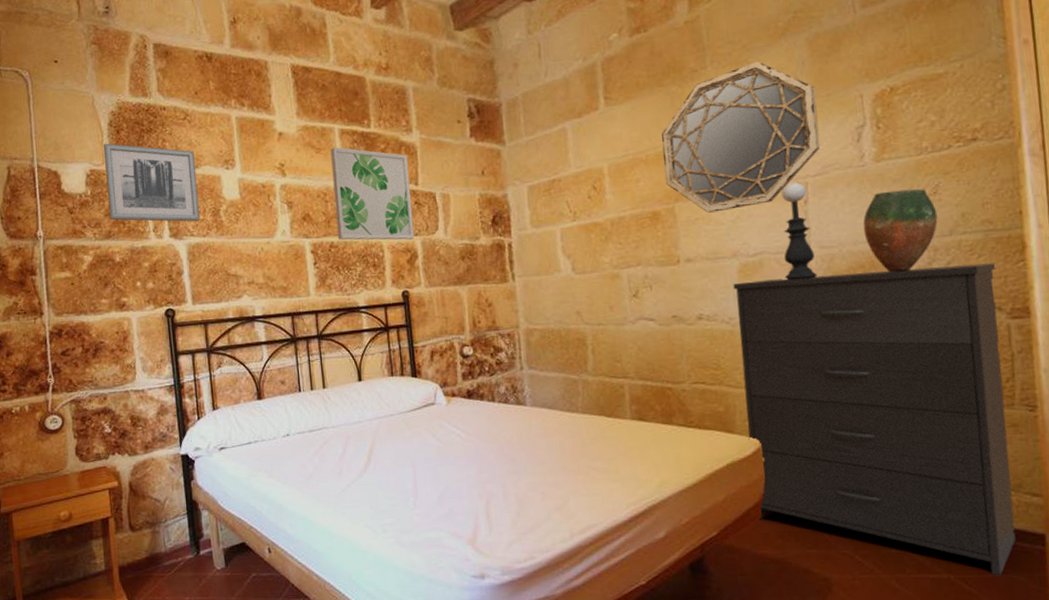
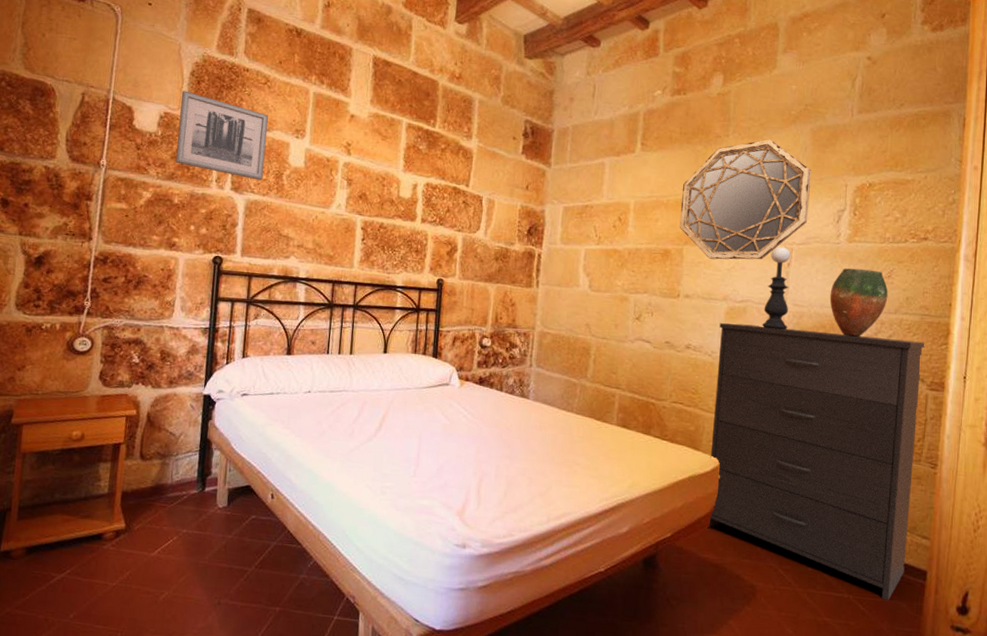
wall art: present [331,147,415,240] -> none [388,138,463,234]

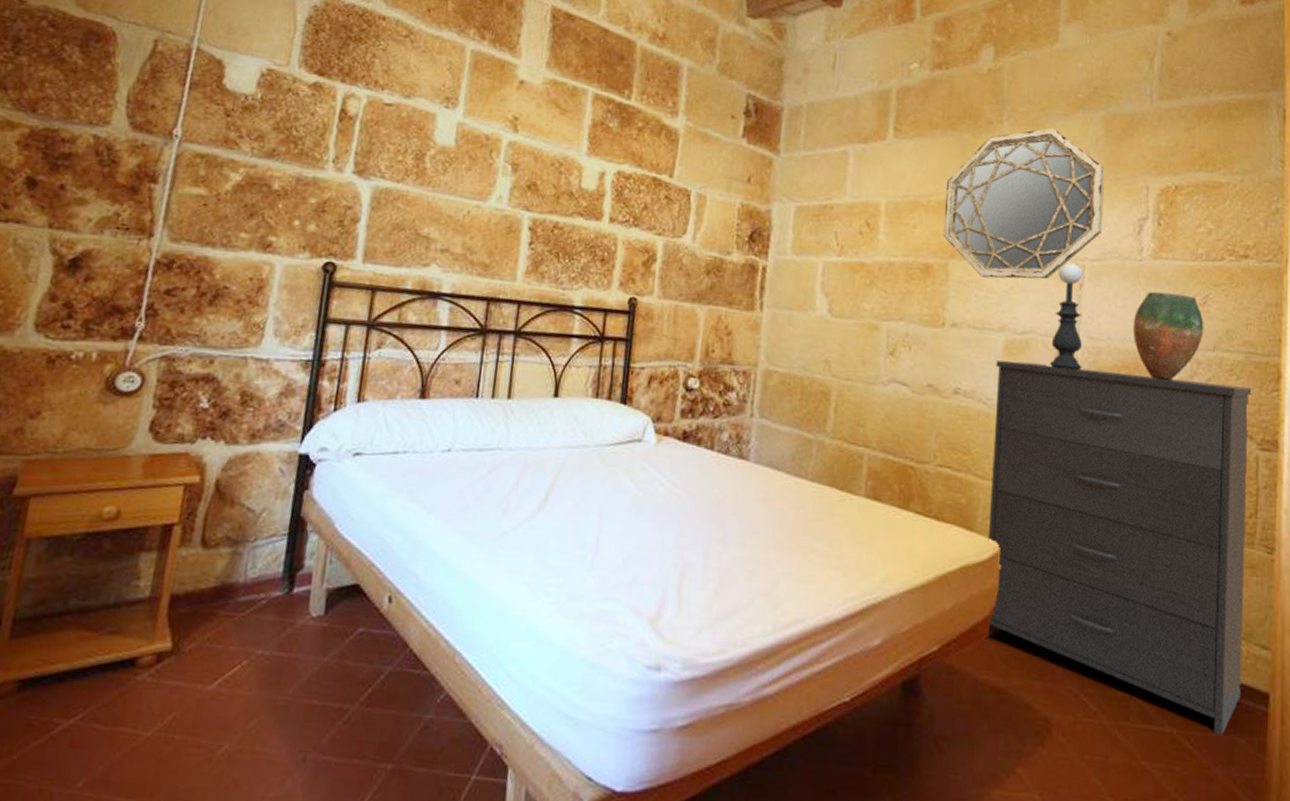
wall art: present [175,90,268,181] -> none [278,41,409,162]

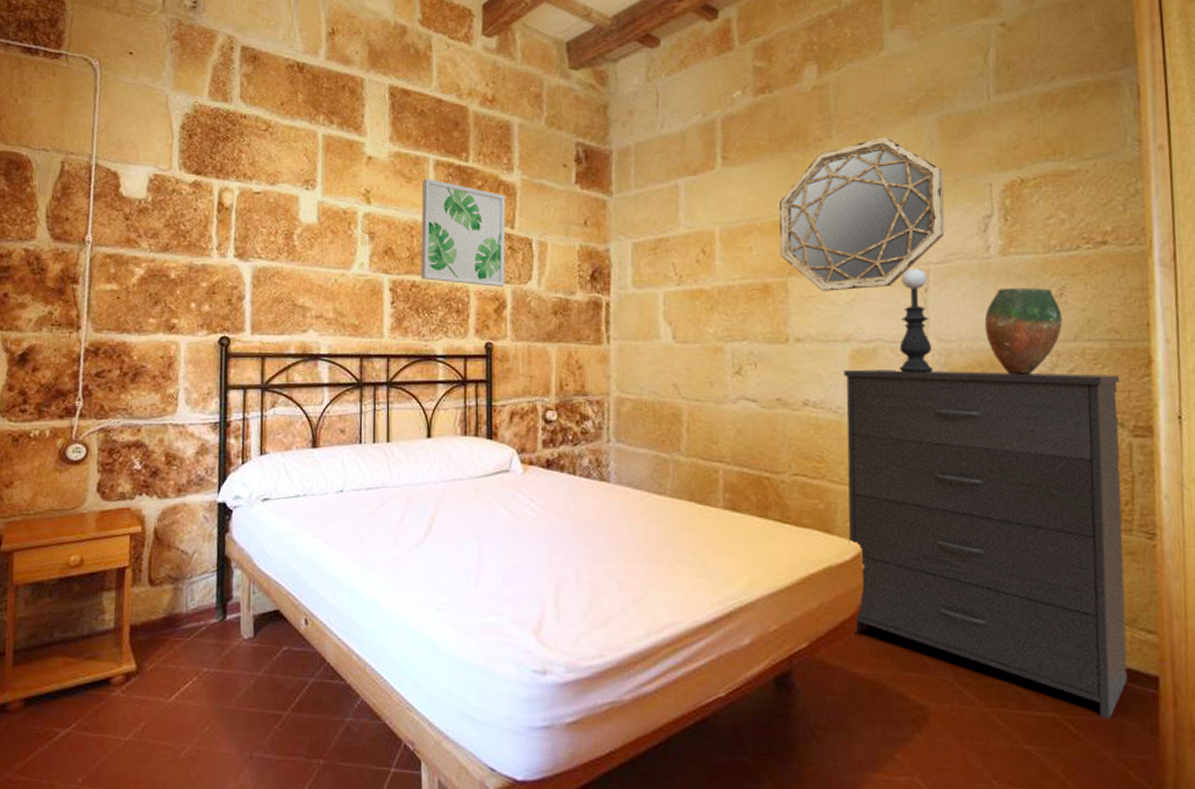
wall art: none [565,112,667,239] -> present [420,178,506,287]

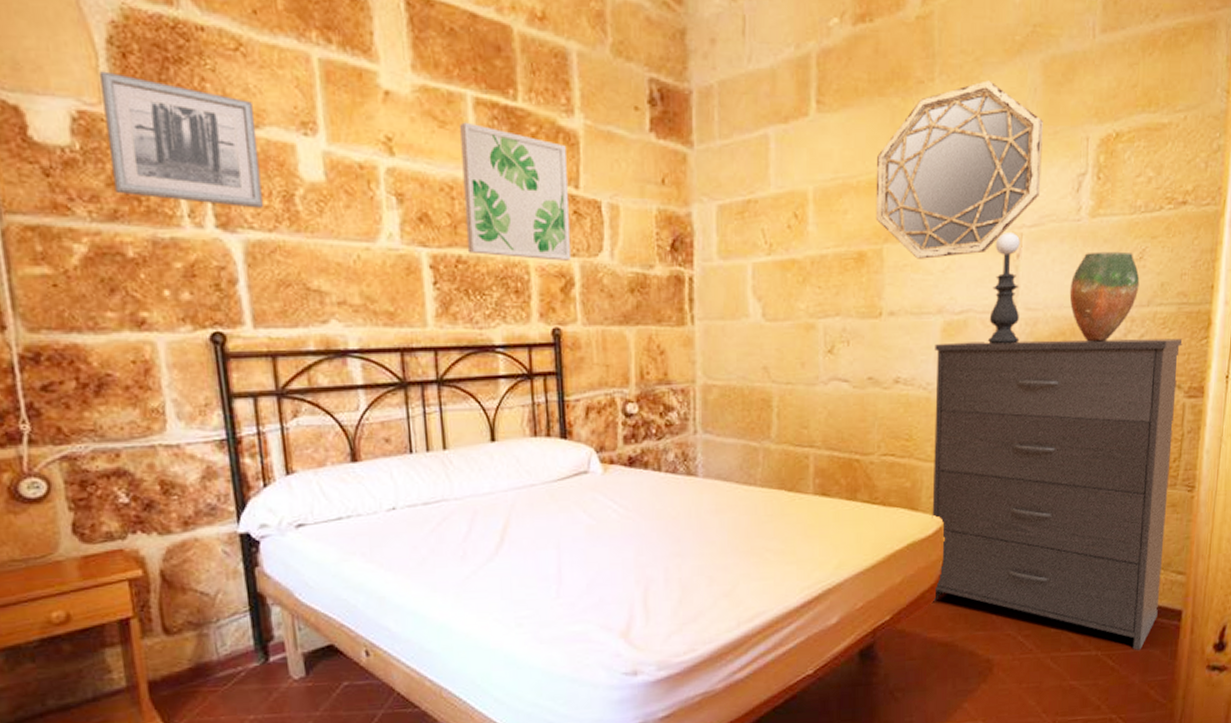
wall art: none [170,147,273,243] -> present [98,71,263,208]

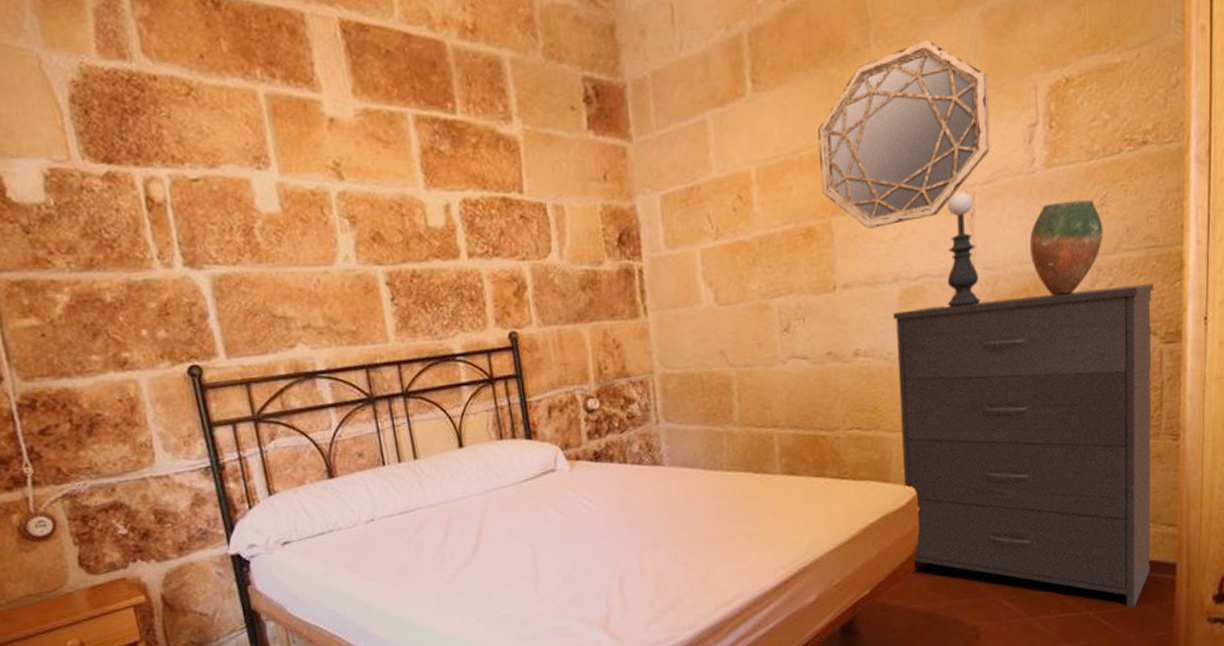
wall art: present [98,71,263,208] -> none [65,128,226,245]
wall art: present [460,122,572,261] -> none [403,140,522,268]

